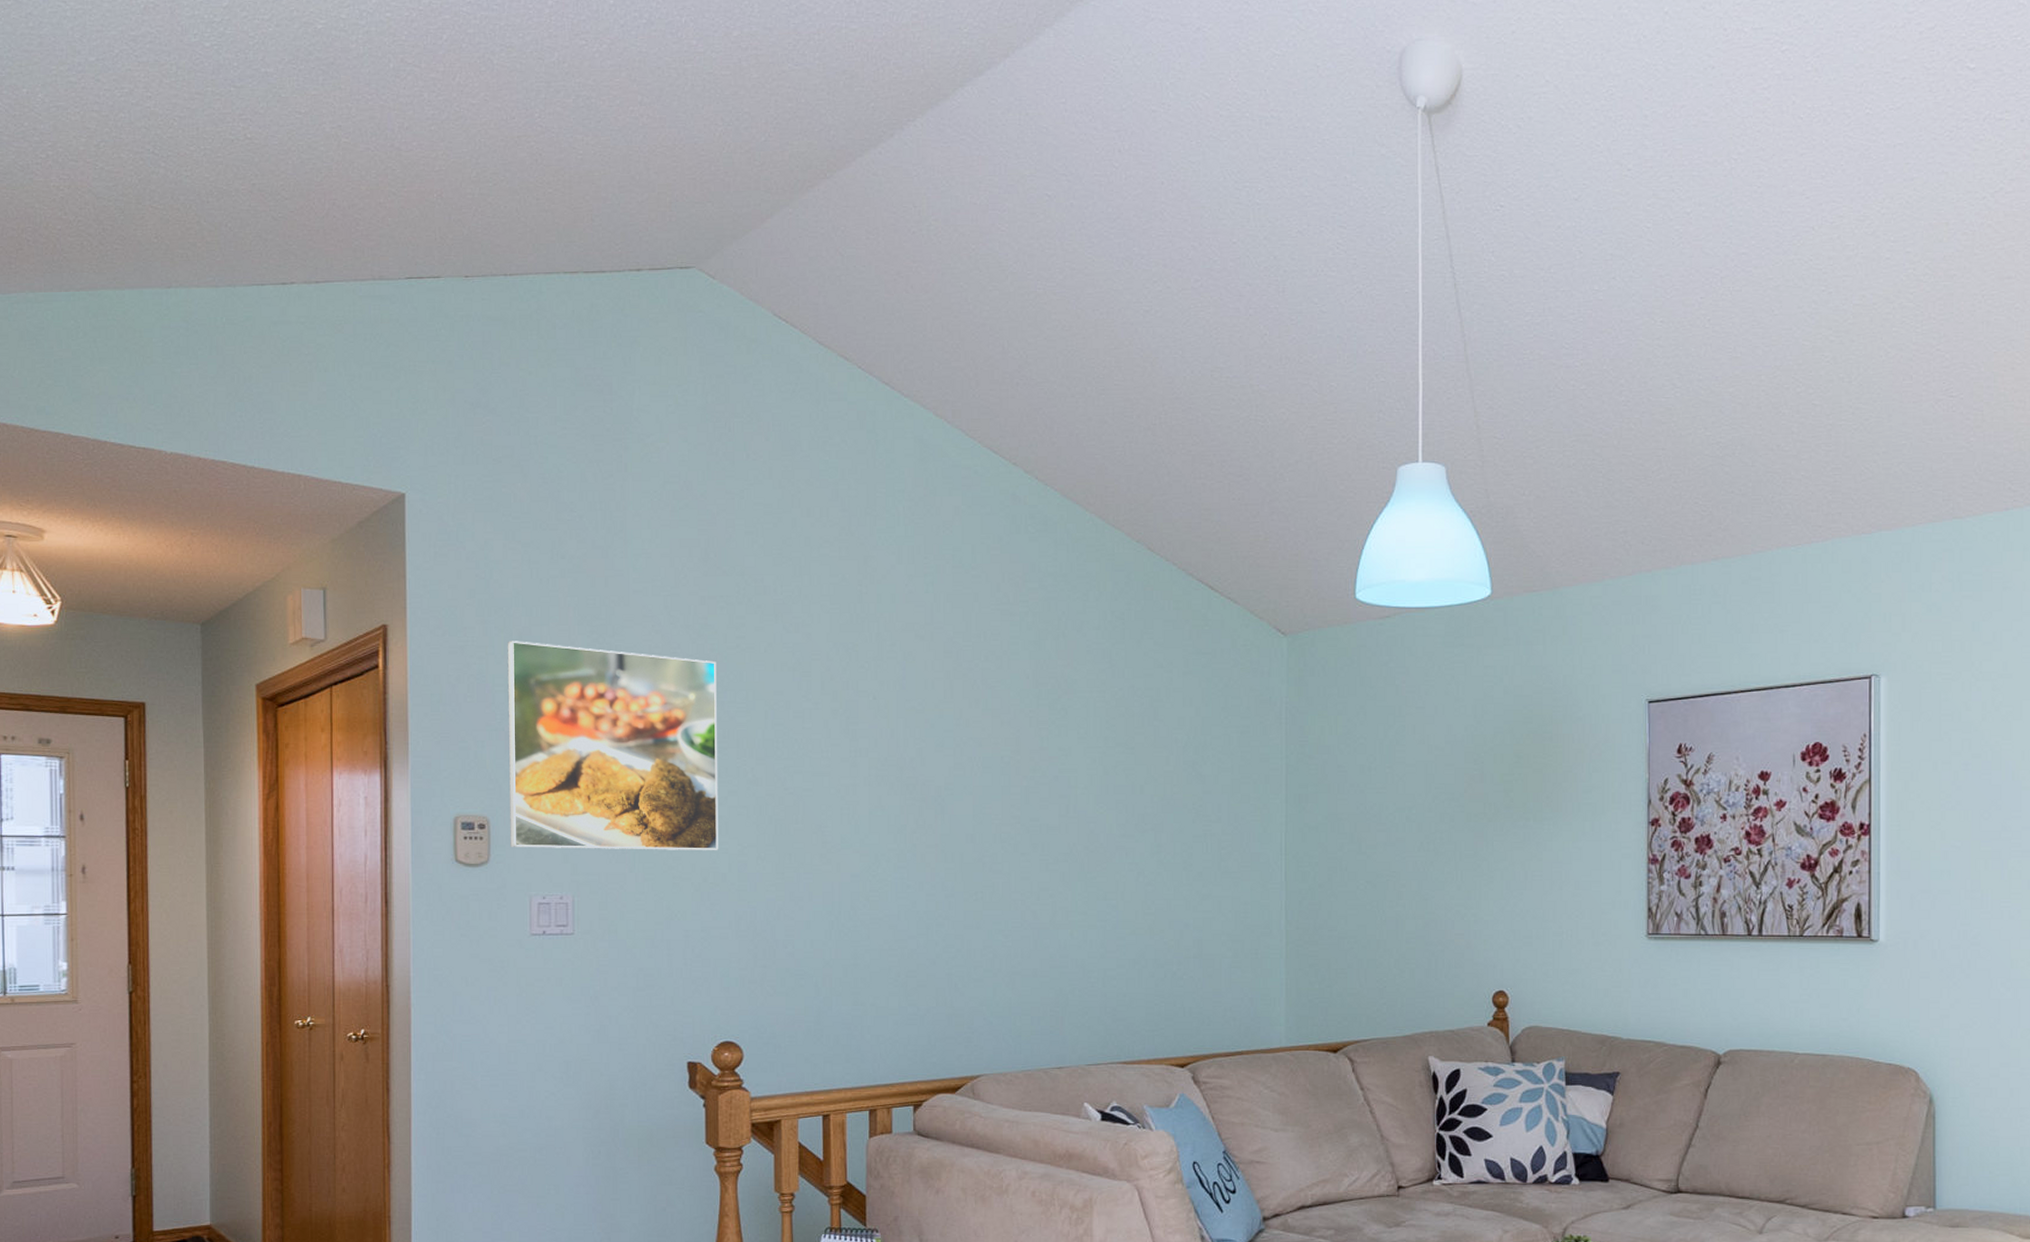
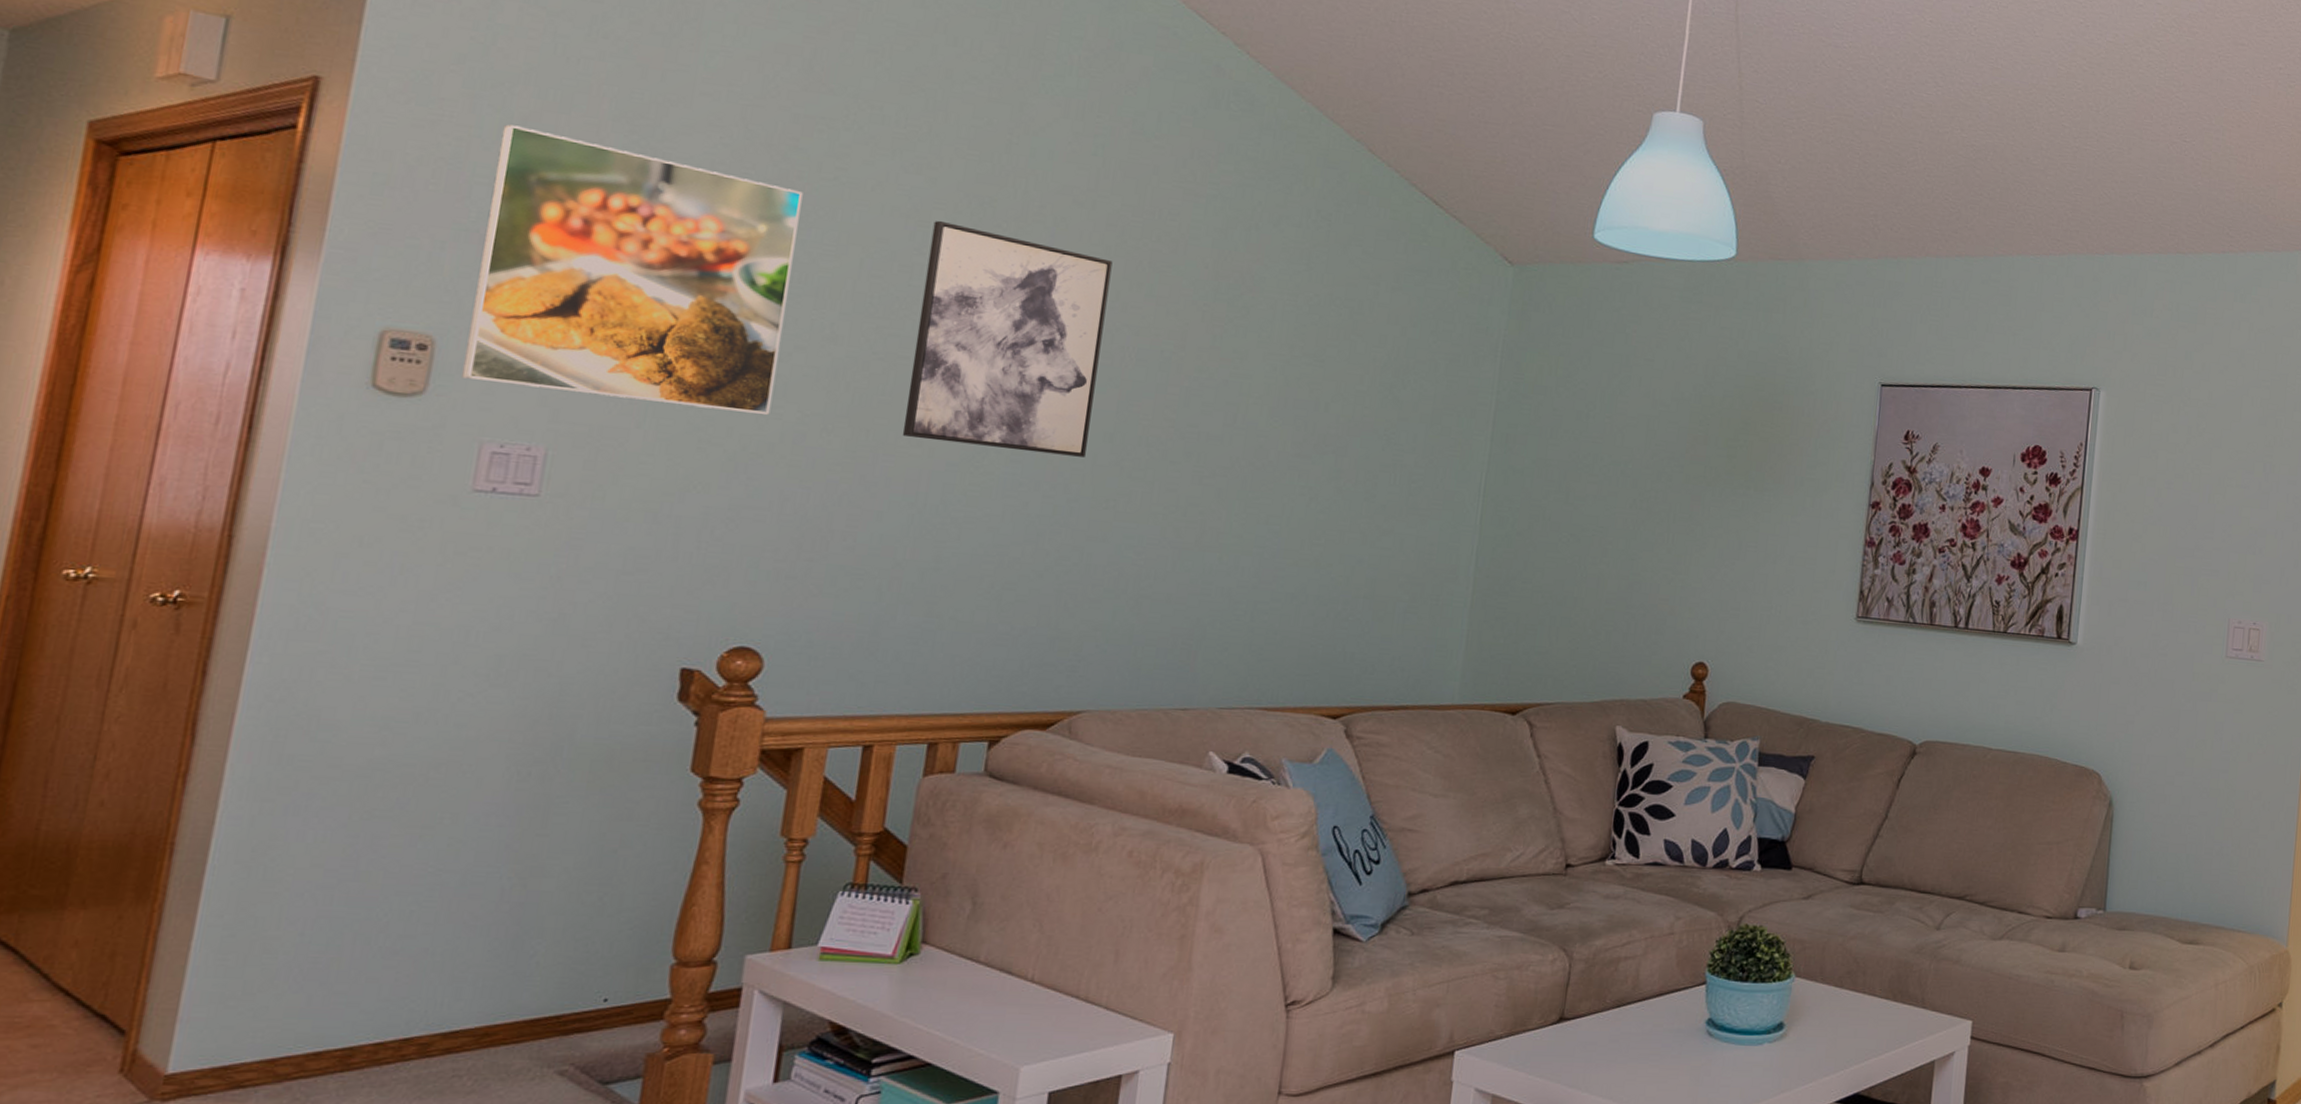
wall art: none [814,669,954,858] -> present [902,220,1113,457]

